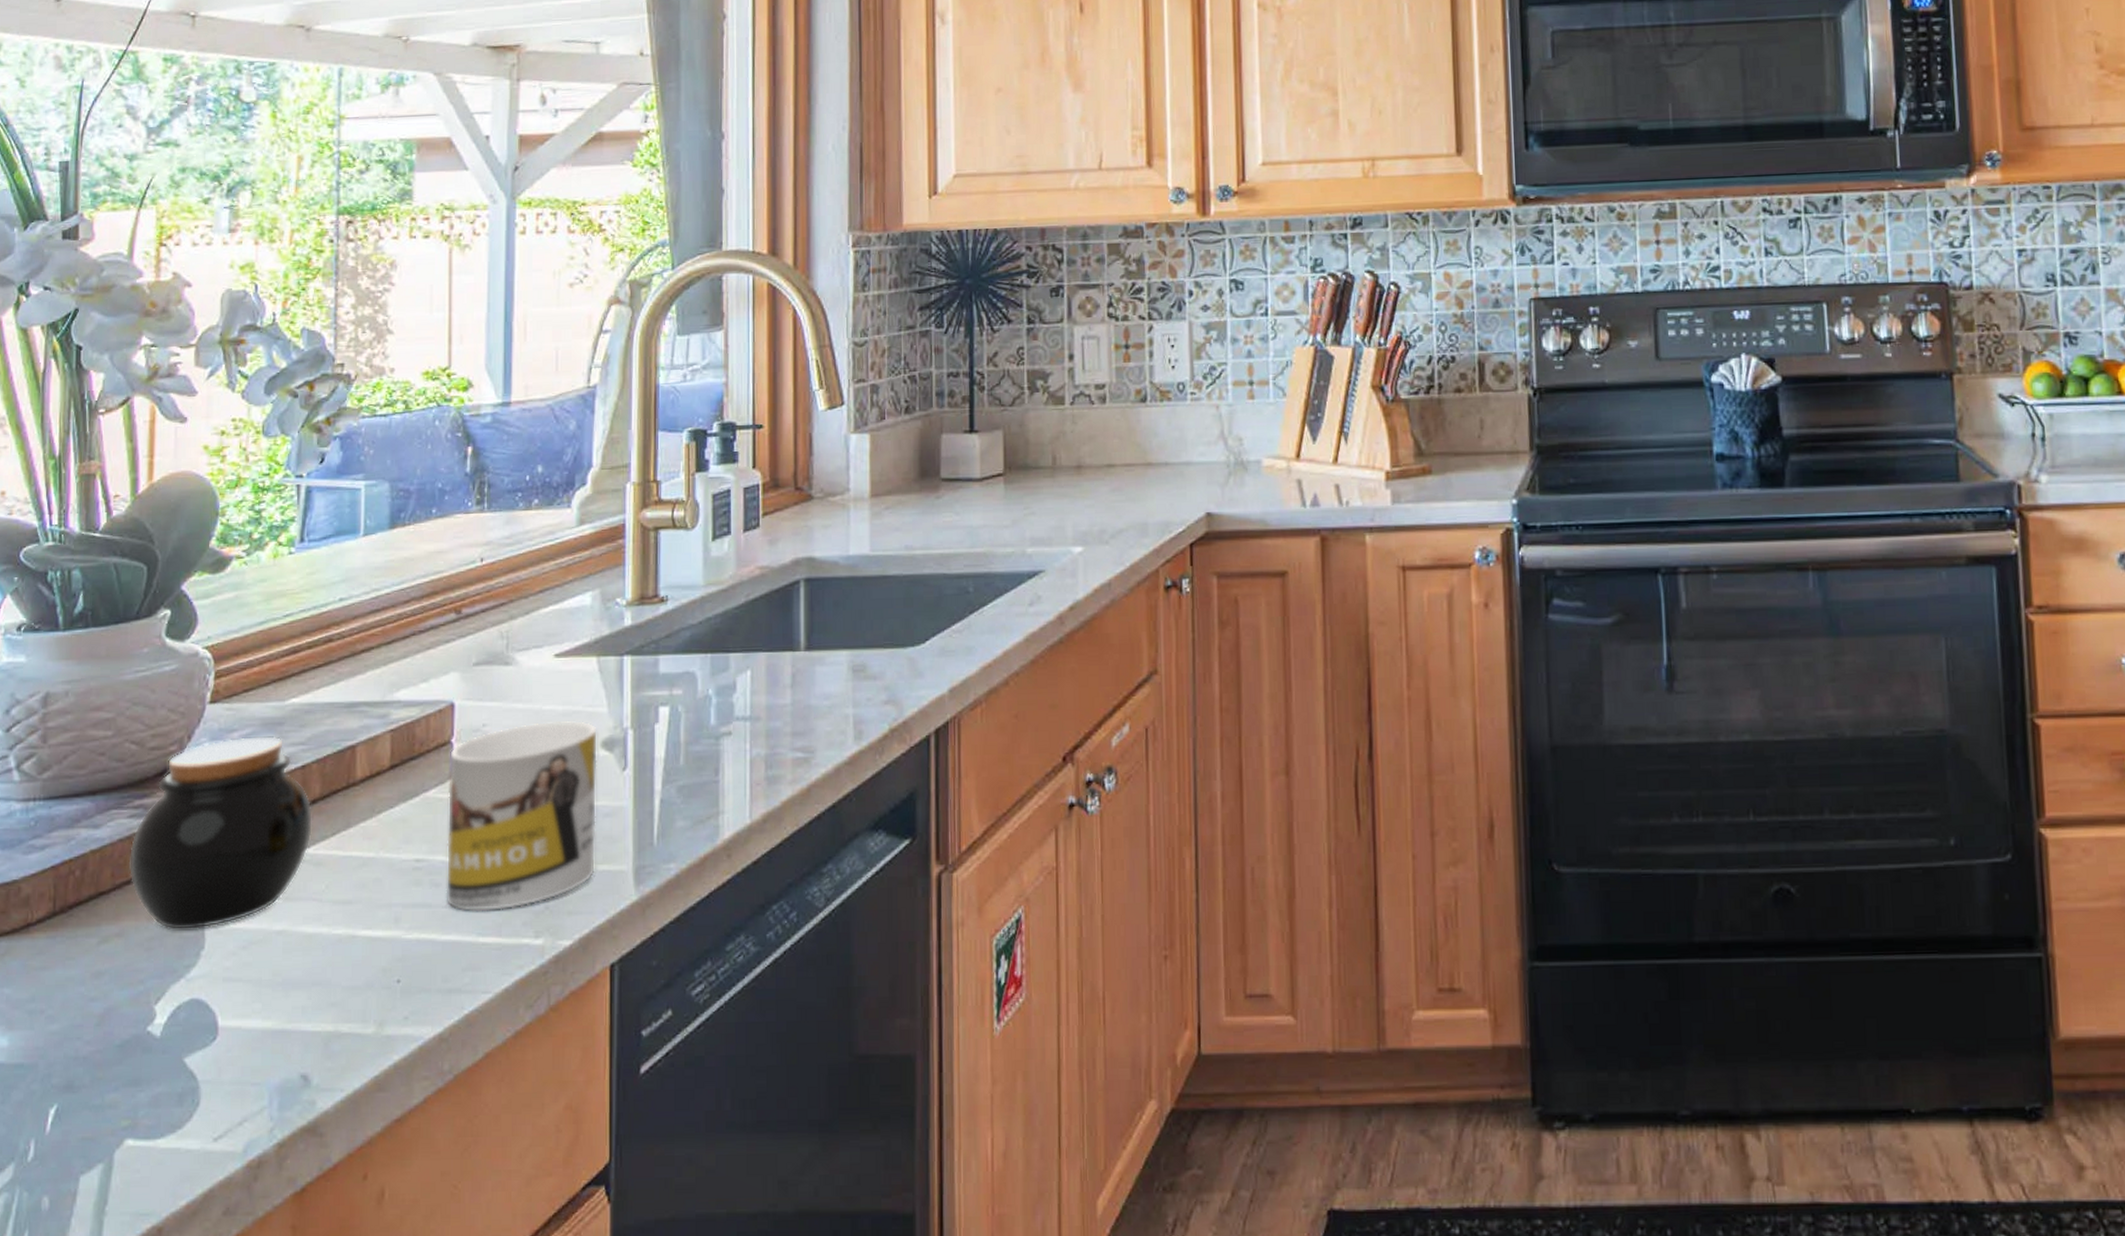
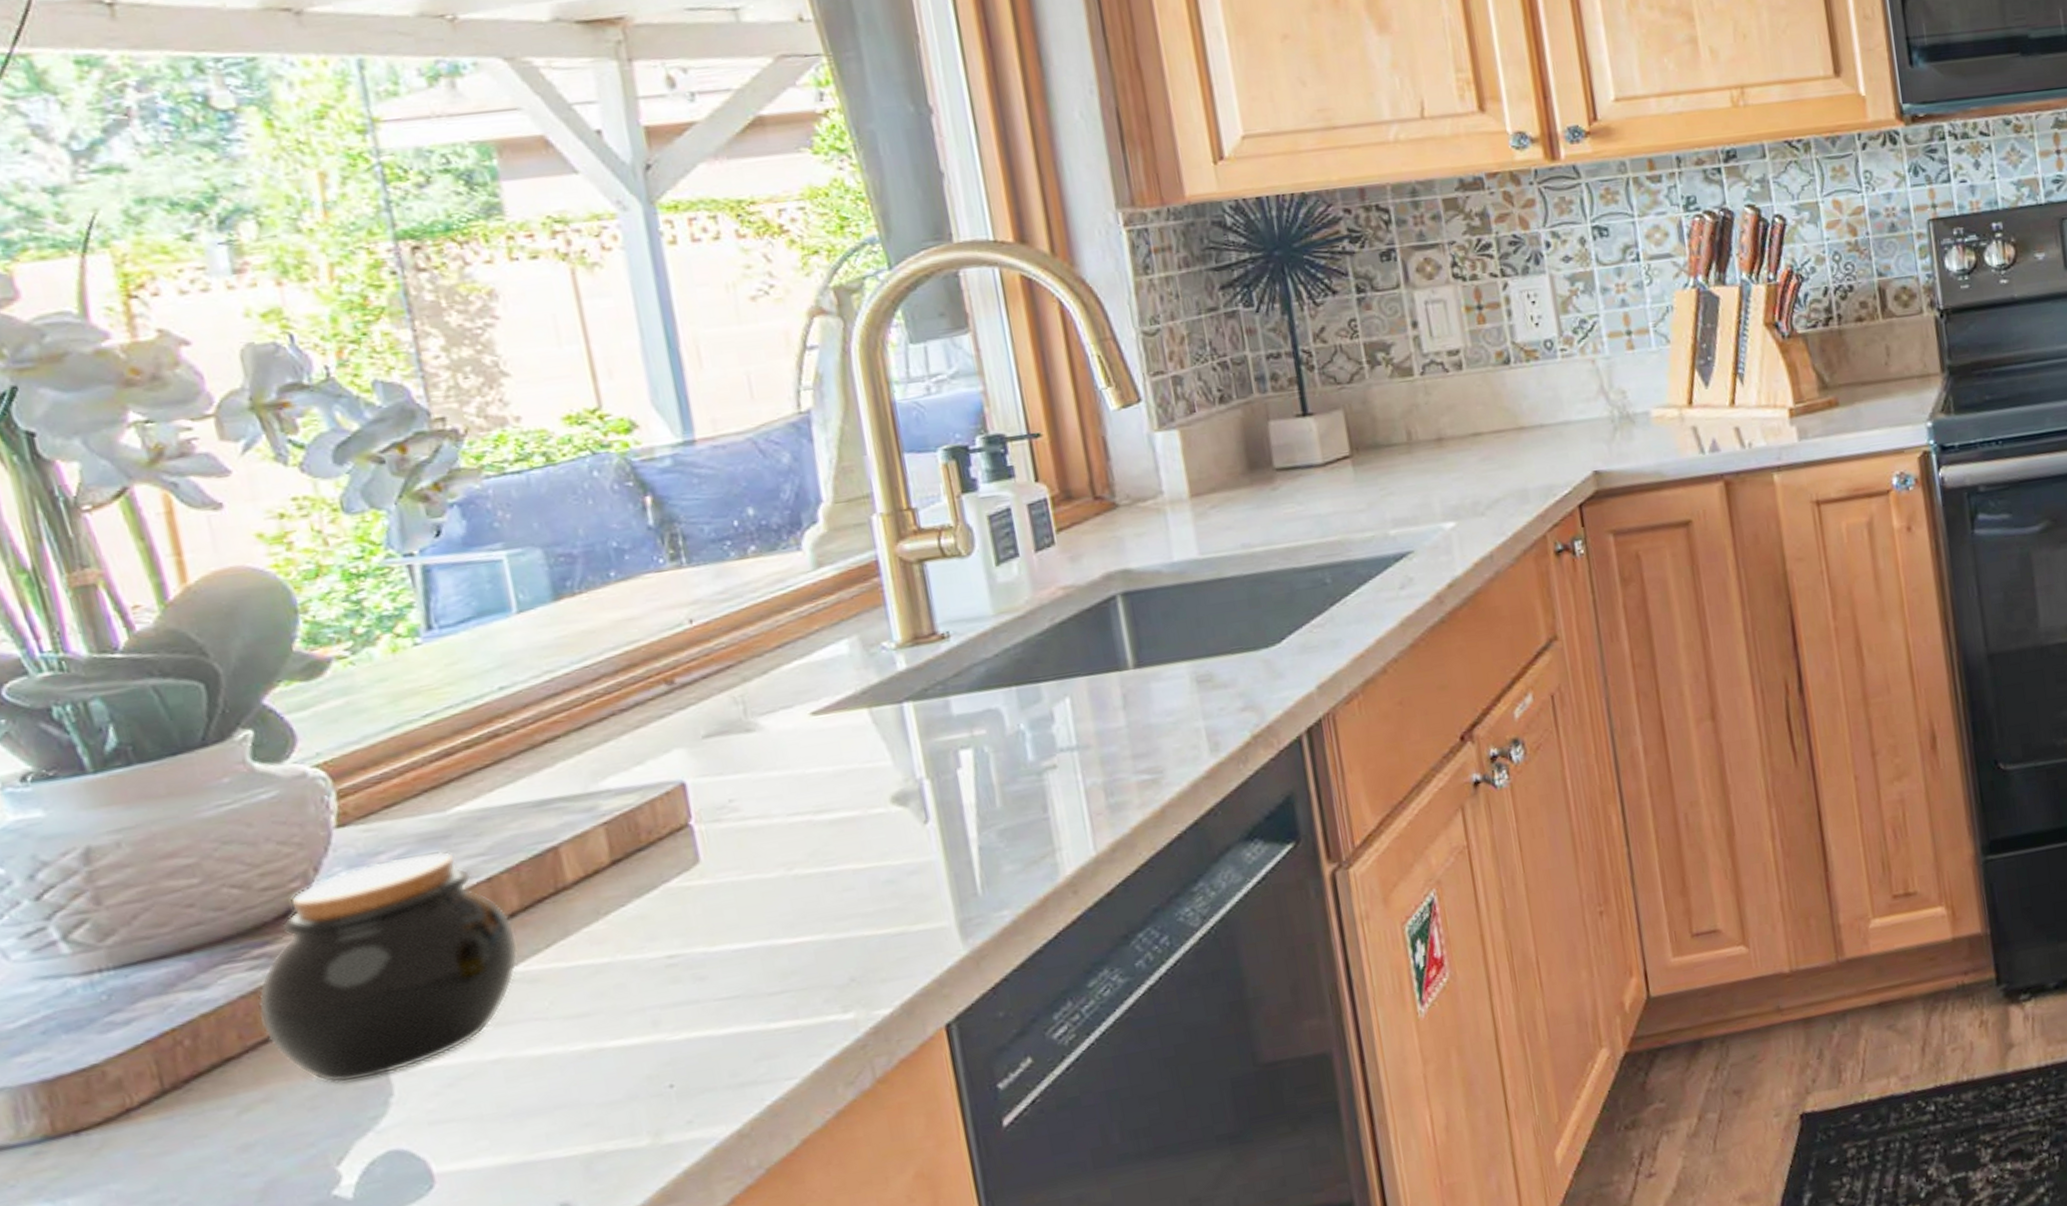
mug: present [446,720,598,912] -> none [689,778,908,1001]

